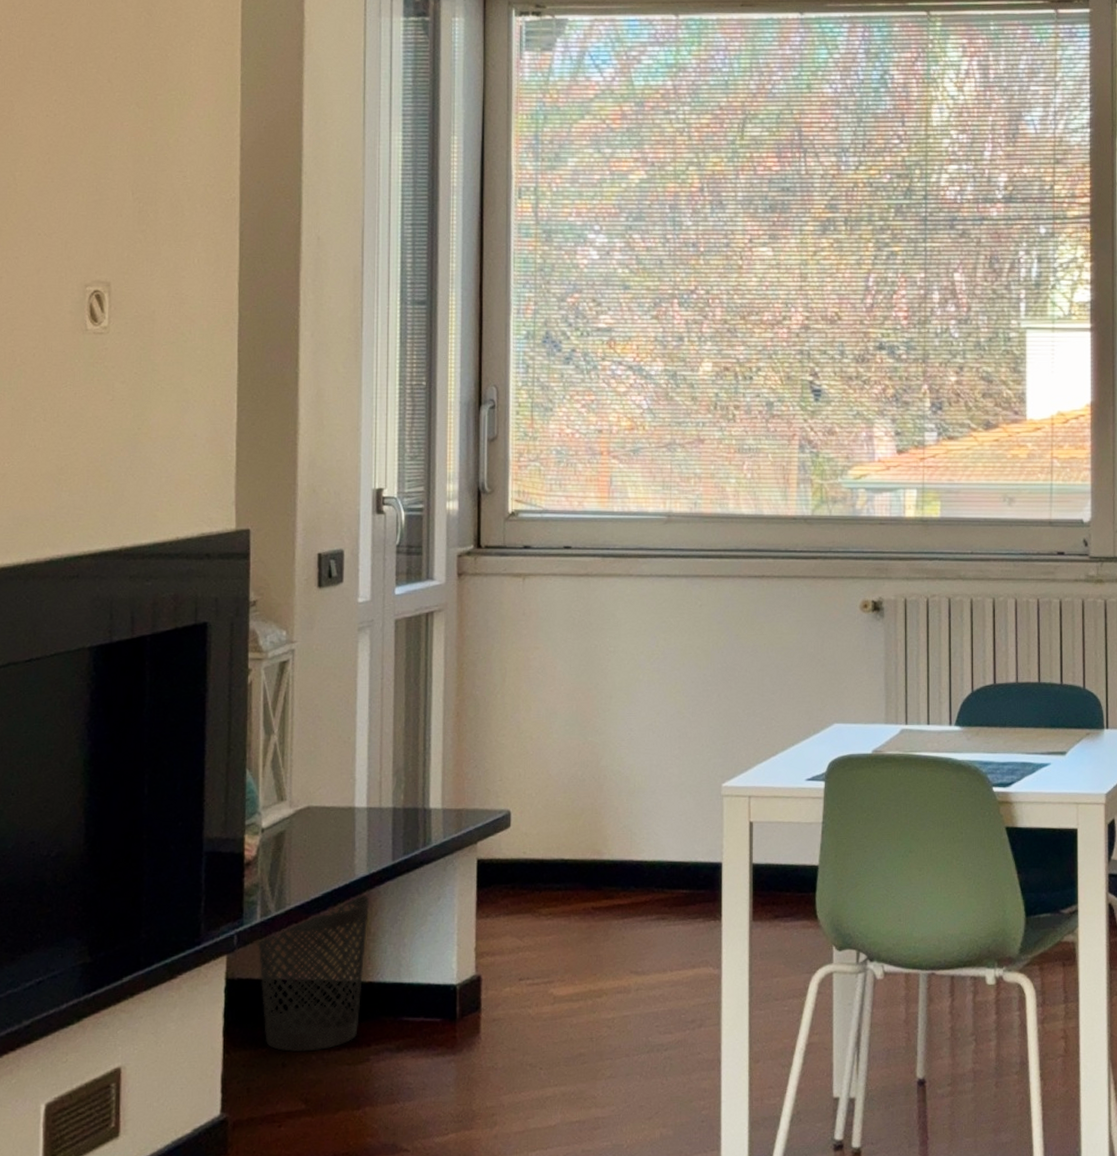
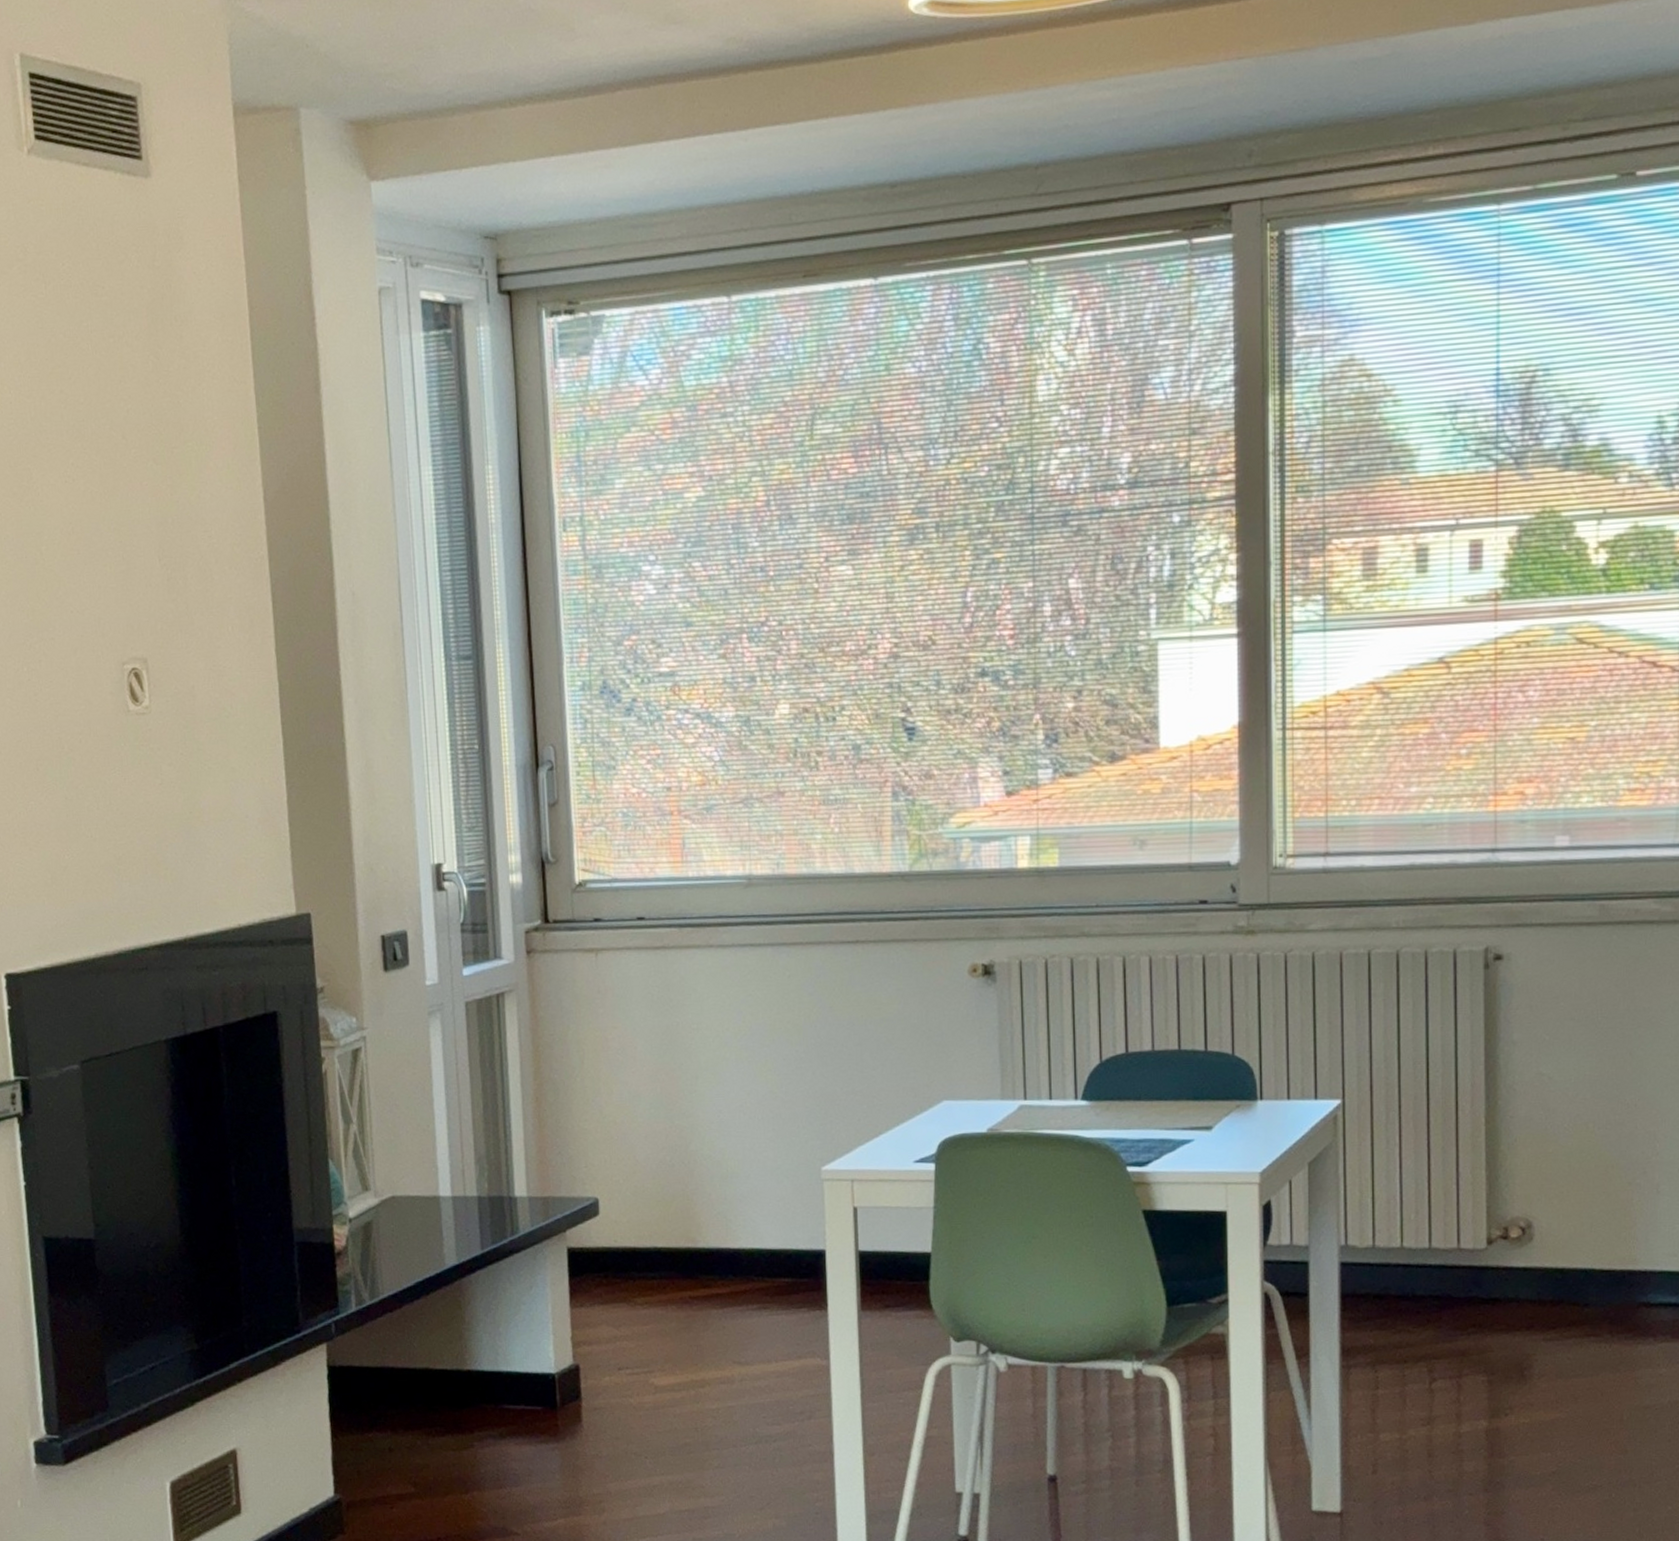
wastebasket: present [258,893,370,1053] -> none [355,1283,462,1438]

